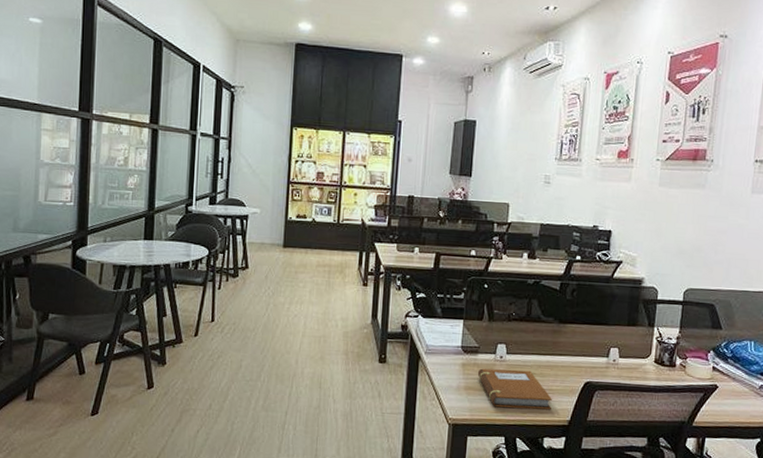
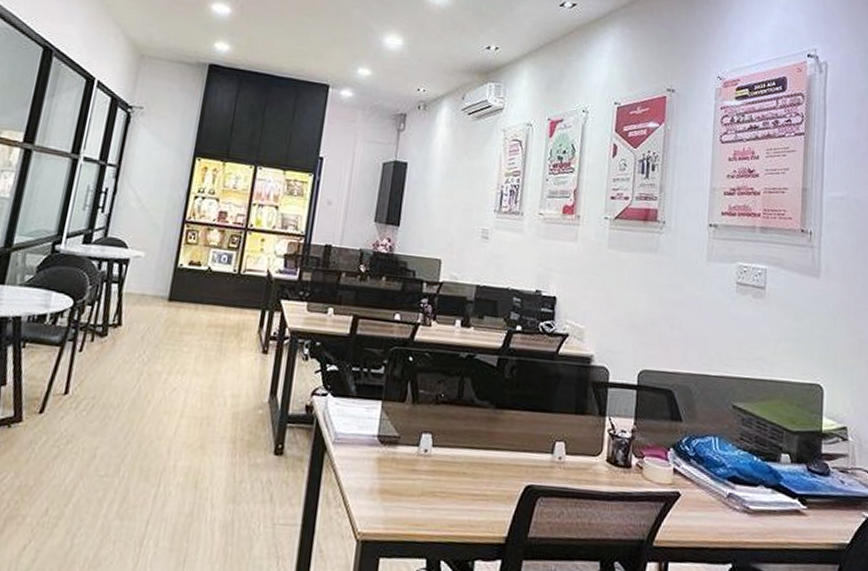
notebook: present [477,368,552,410] -> none [395,465,486,523]

